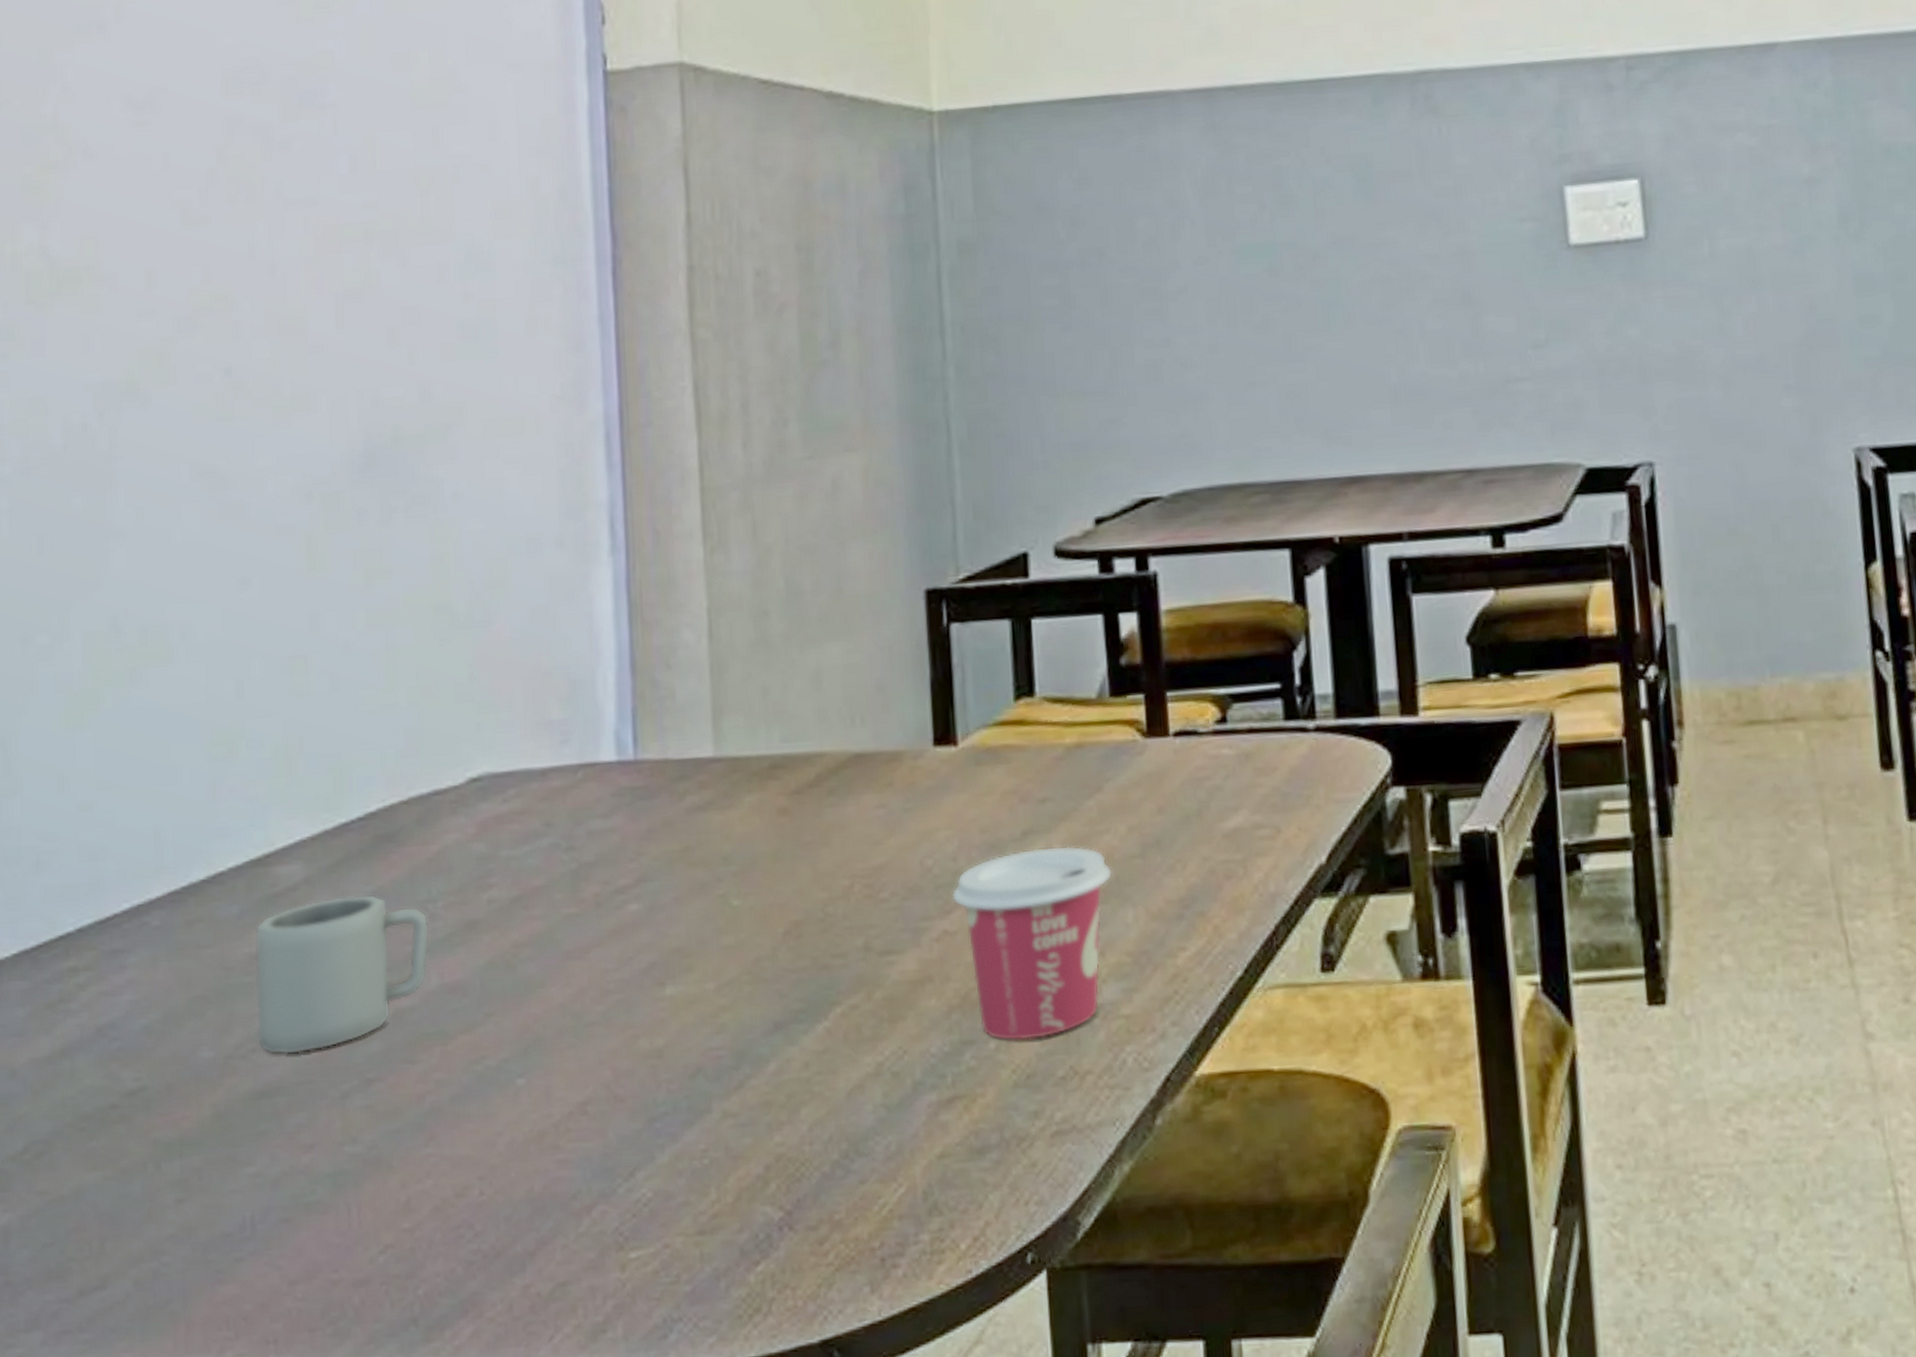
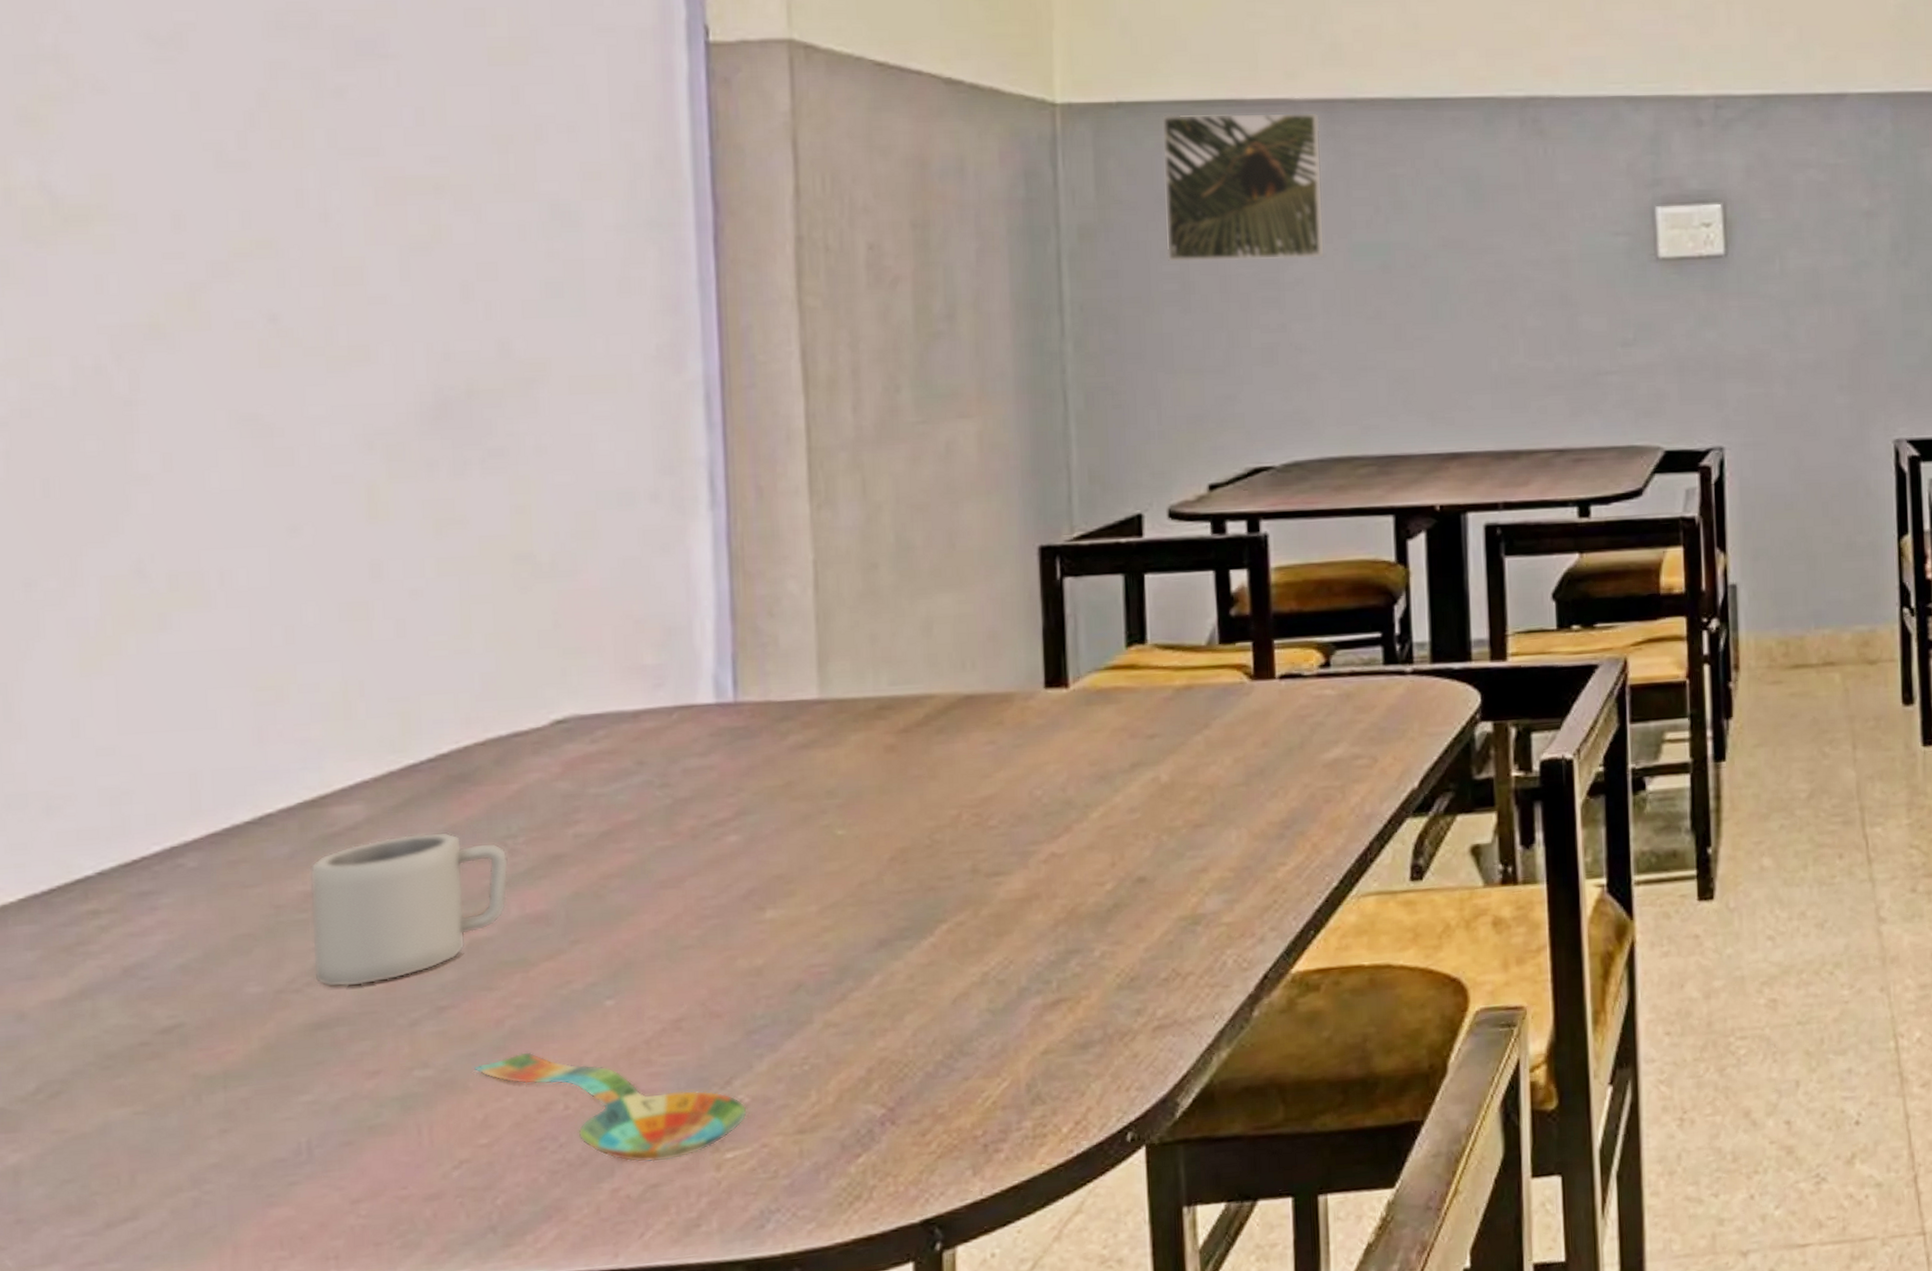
spoon: none [397,1130,650,1258] -> present [473,1051,747,1163]
cup: present [951,845,1113,1041] -> none [1060,776,1218,949]
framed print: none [1037,103,1209,276] -> present [1161,112,1325,263]

